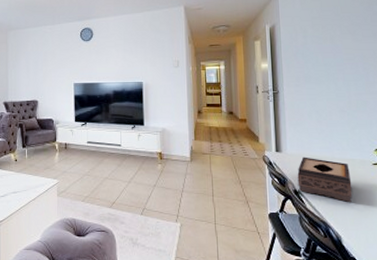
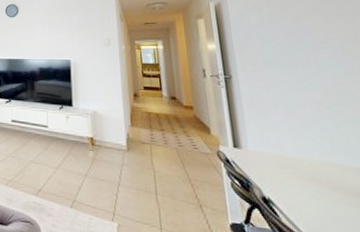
tissue box: present [297,157,353,203] -> none [264,156,347,223]

